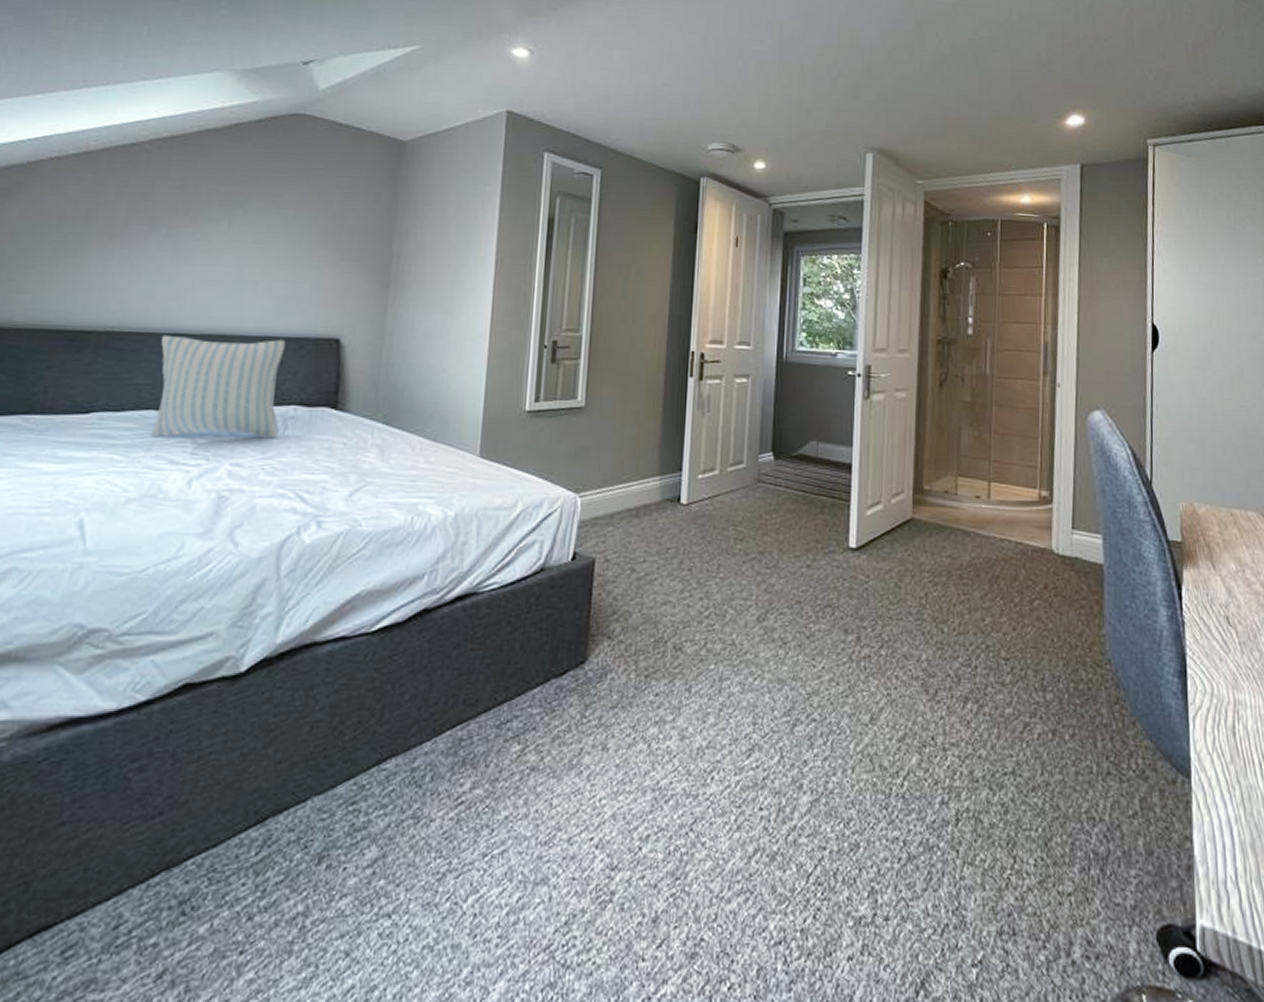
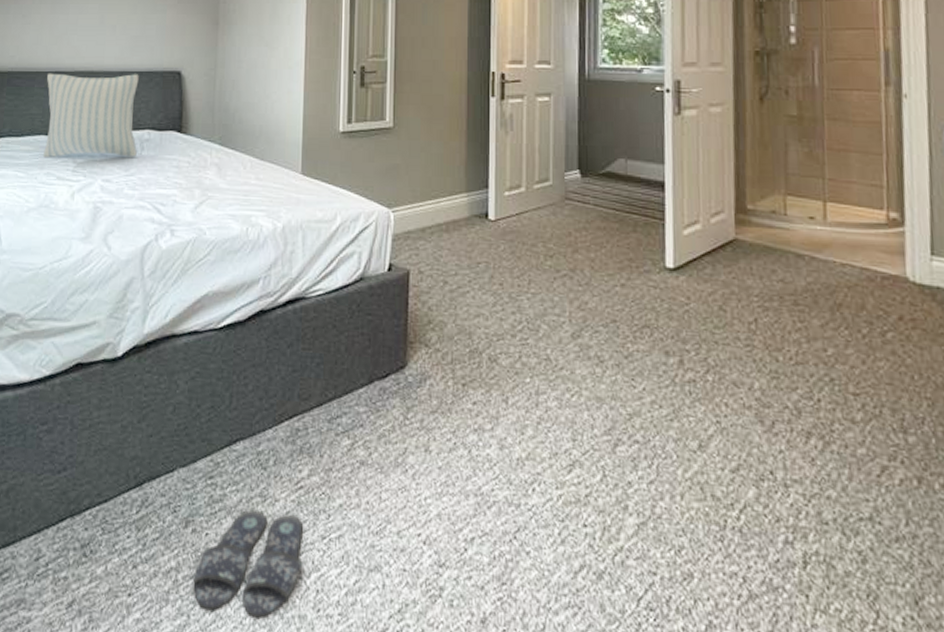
slippers: none [324,833,462,956] -> present [193,509,305,618]

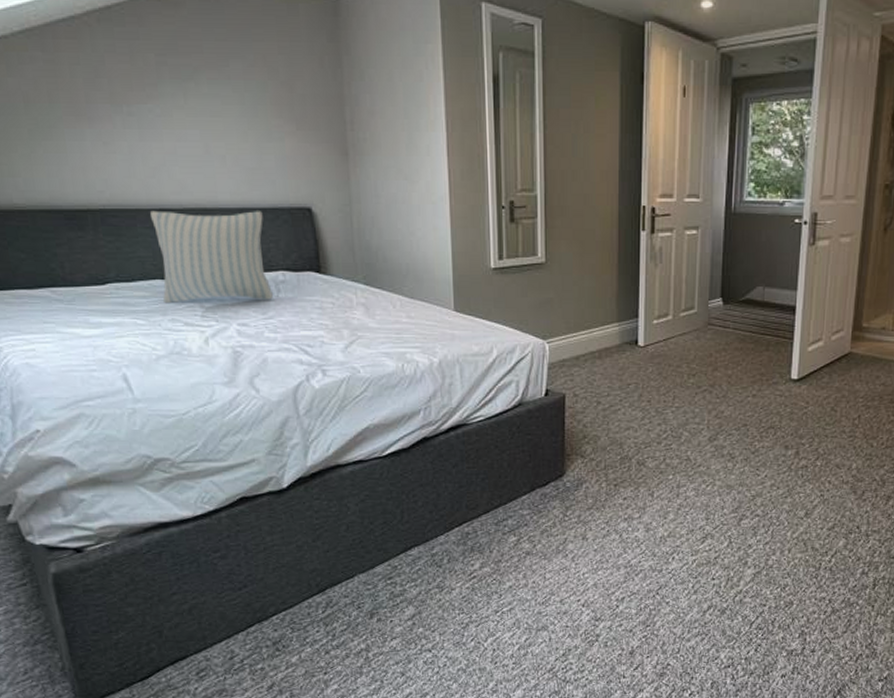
slippers: present [193,509,305,618] -> none [383,598,481,675]

